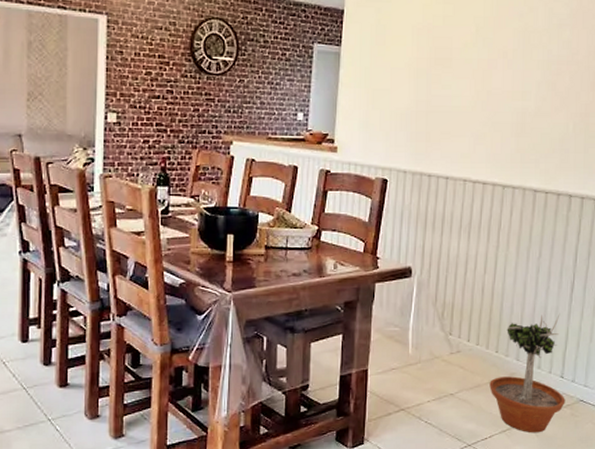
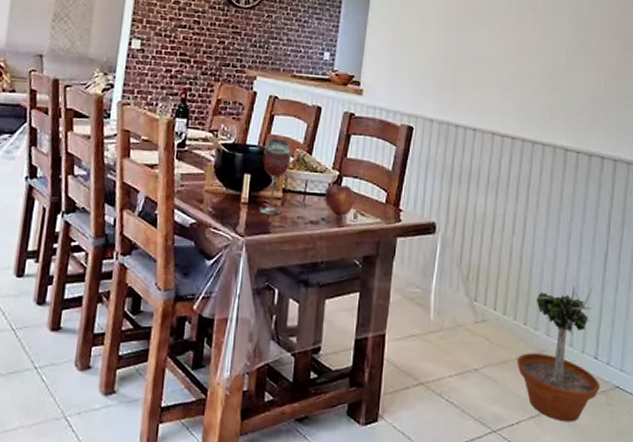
wineglass: none [244,199,271,271] -> present [259,138,291,215]
fruit: none [305,236,335,266] -> present [324,182,356,215]

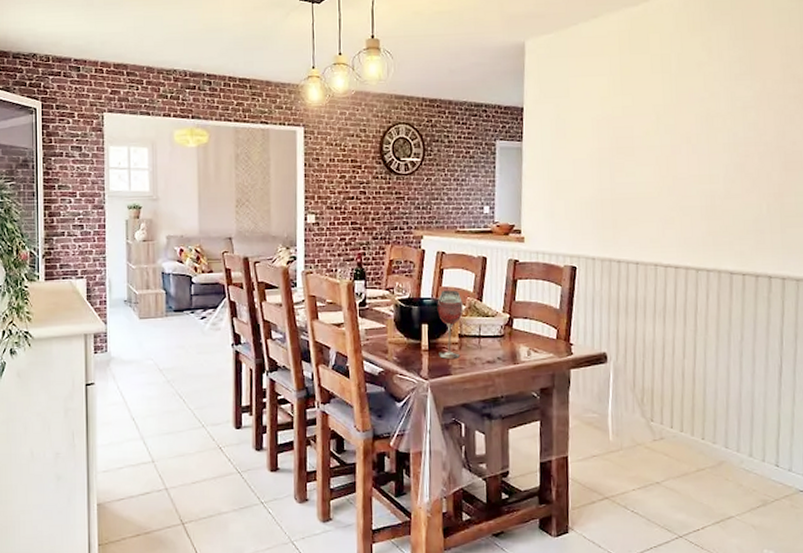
fruit: present [324,182,356,215] -> none [498,324,528,353]
potted tree: present [517,285,600,422] -> none [698,400,783,525]

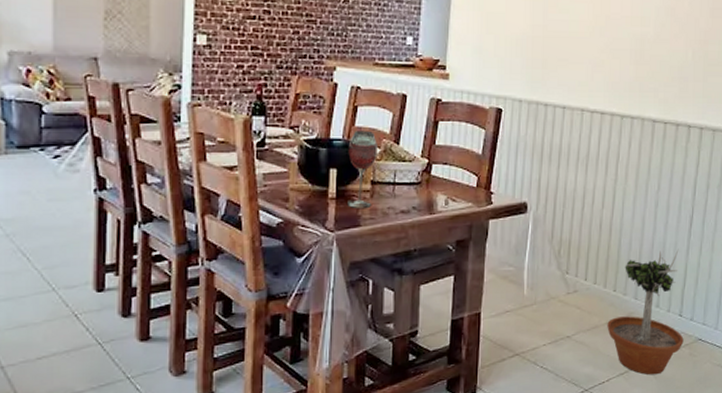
potted tree: none [698,400,783,525] -> present [607,250,684,375]

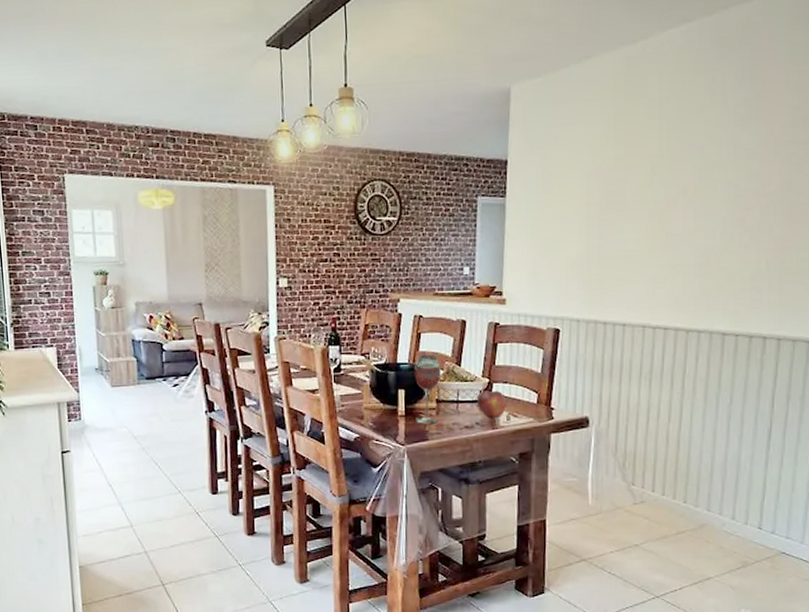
fruit: none [414,170,446,202] -> present [476,389,507,418]
potted tree: present [607,250,684,375] -> none [678,463,764,586]

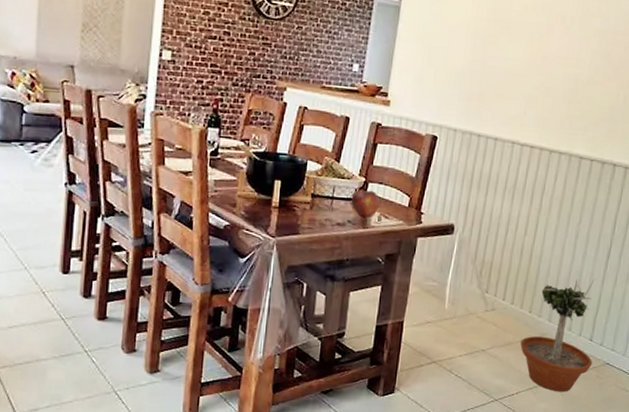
wineglass: present [414,354,441,424] -> none [289,147,320,218]
potted tree: none [678,463,764,586] -> present [520,279,594,392]

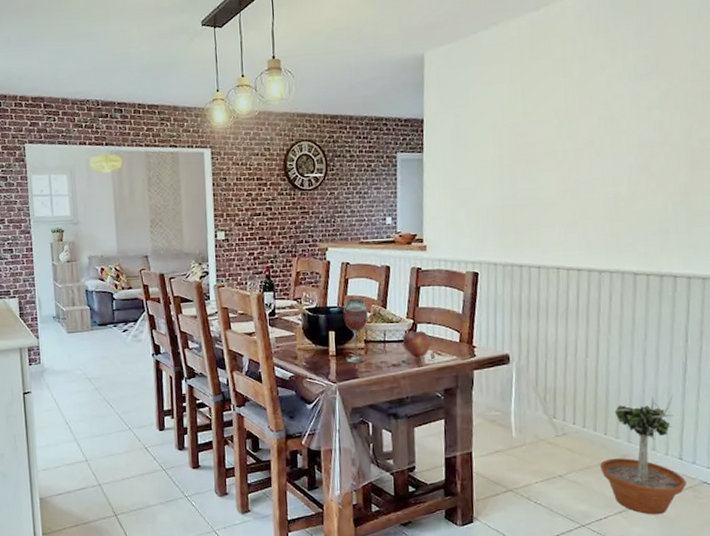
wineglass: none [289,147,320,218] -> present [343,298,368,363]

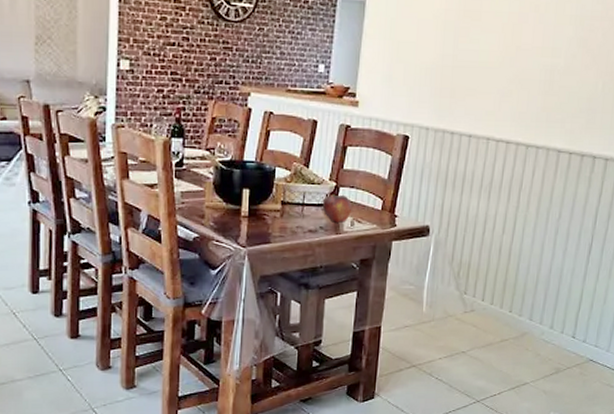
wineglass: present [343,298,368,363] -> none [259,154,288,226]
potted tree: present [600,396,687,515] -> none [501,276,575,391]

